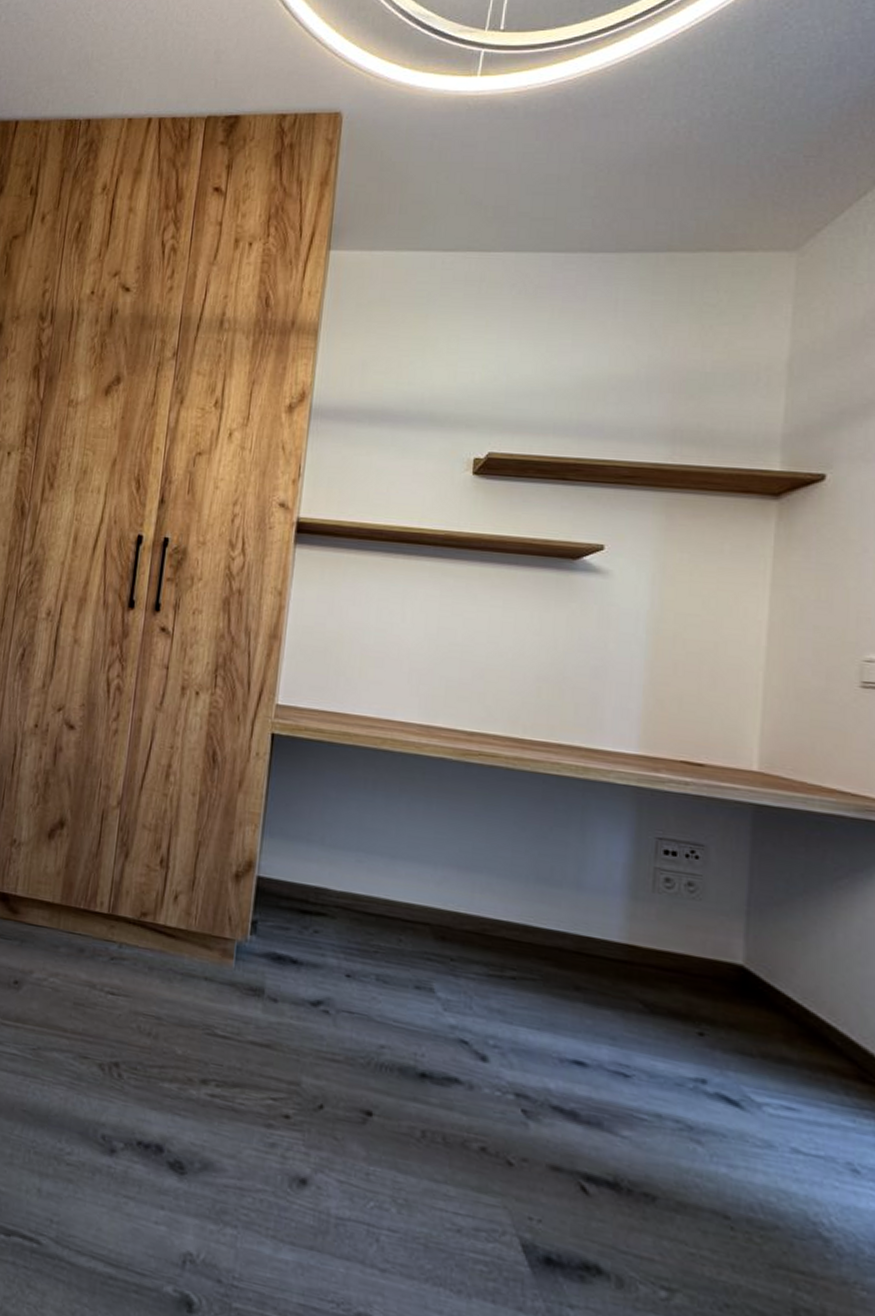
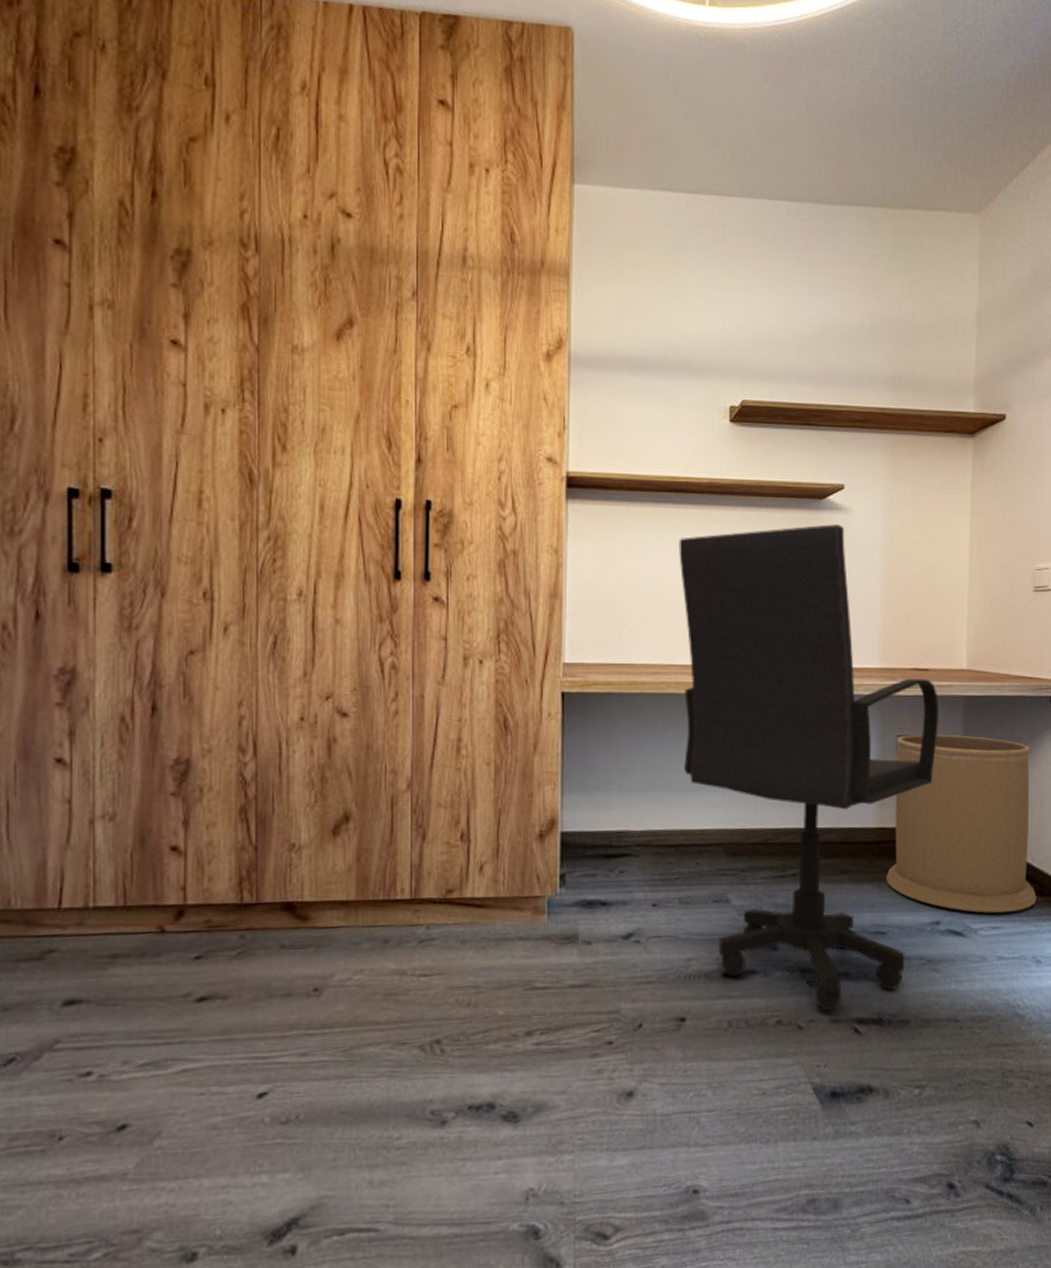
office chair: none [393,587,717,1155] -> present [679,524,938,1010]
trash can: none [633,839,855,1095] -> present [886,734,1037,913]

